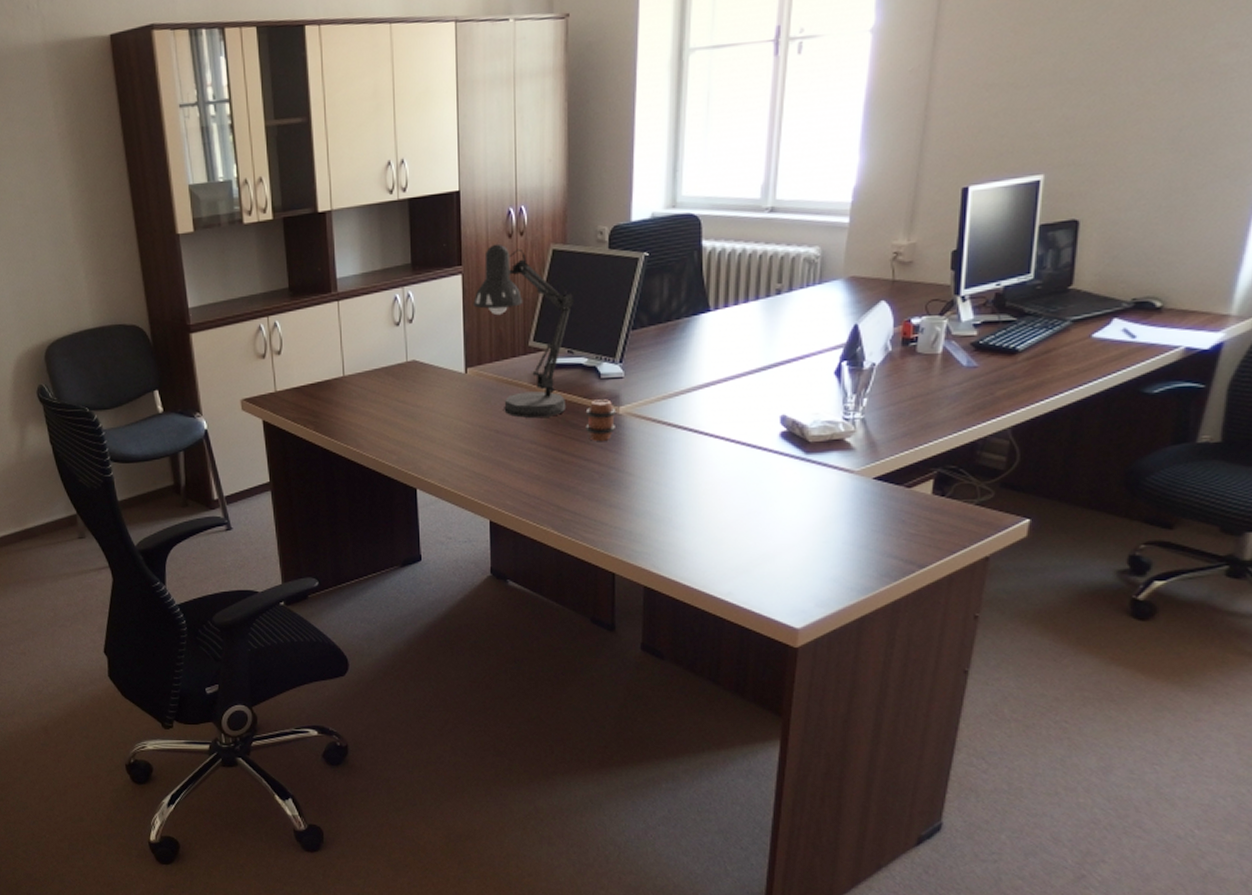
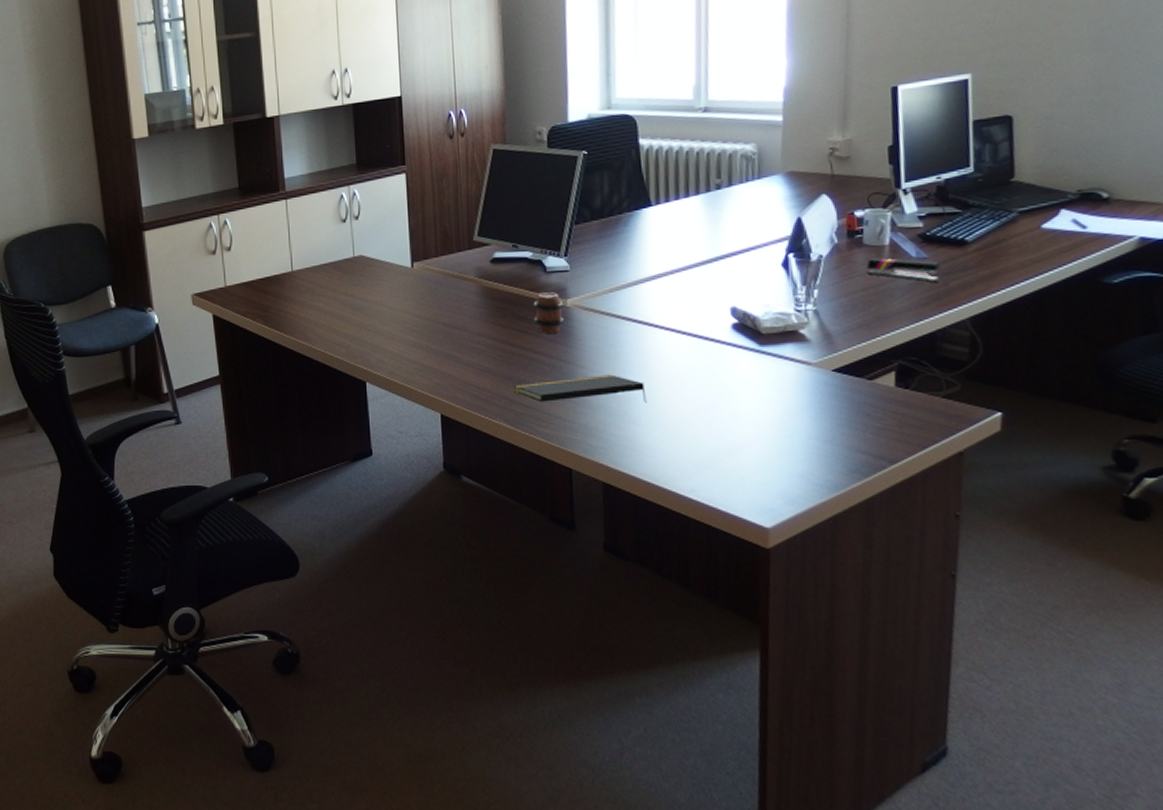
desk lamp: present [473,243,575,418] -> none [417,144,517,311]
notepad: none [563,482,692,510] -> present [514,374,647,403]
stapler: none [917,366,990,391] -> present [866,258,941,282]

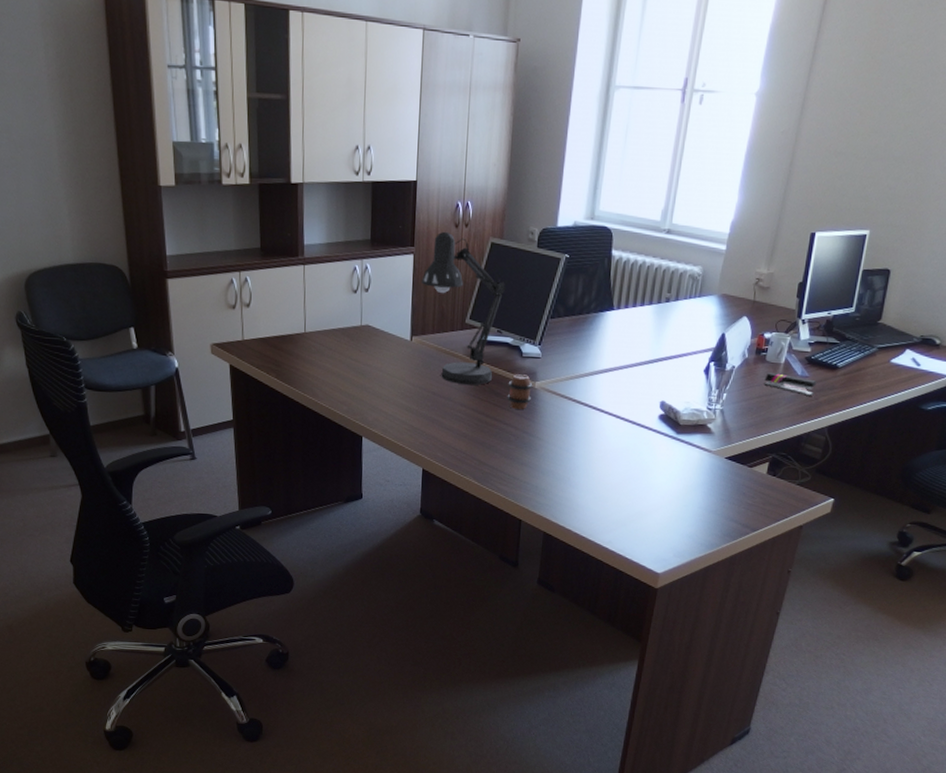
desk lamp: none [417,144,517,311] -> present [421,231,506,385]
notepad: present [514,374,647,403] -> none [484,446,587,472]

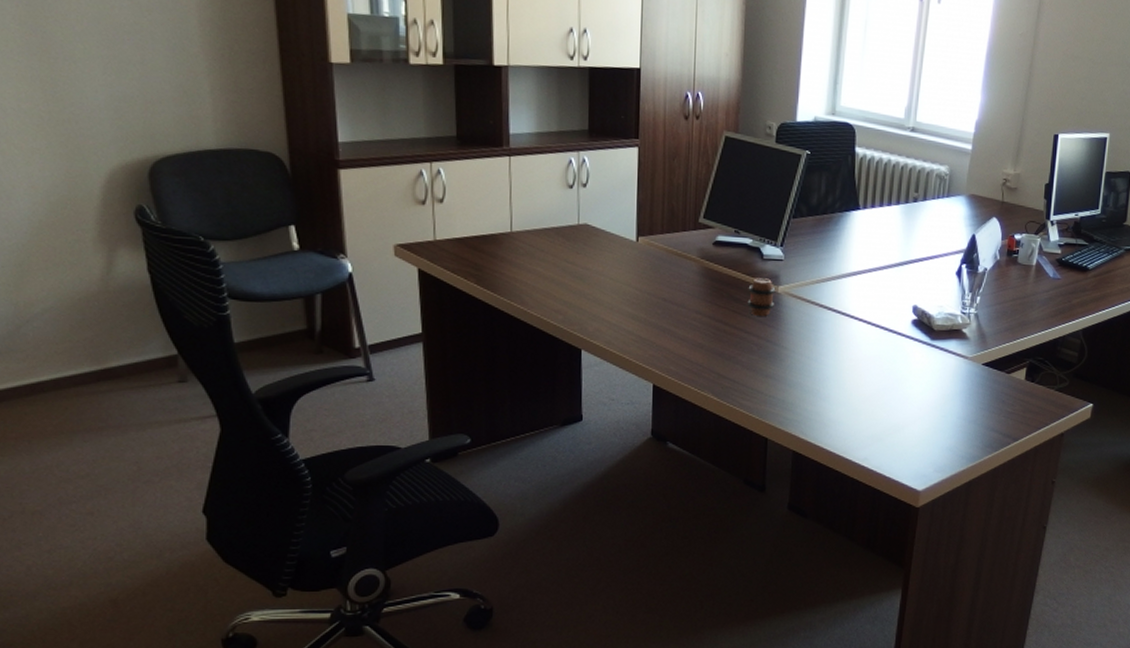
desk lamp: present [421,231,506,385] -> none [648,123,743,290]
stapler: present [764,373,817,396] -> none [1017,275,1069,298]

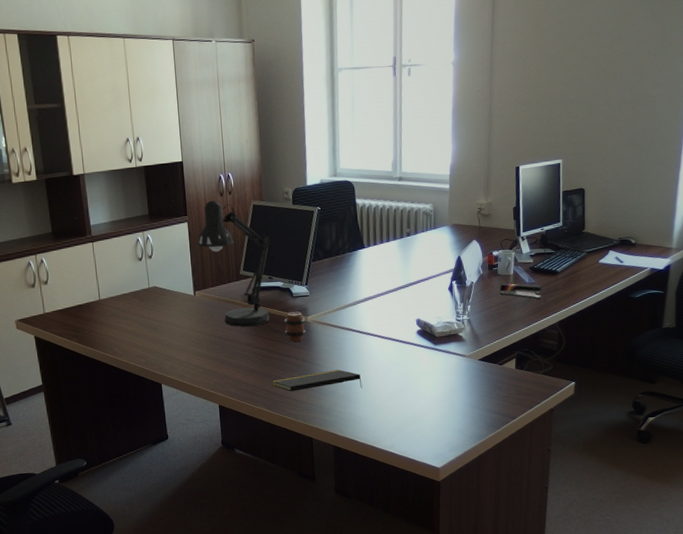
desk lamp: none [648,123,743,290] -> present [197,200,271,327]
notepad: none [724,356,837,383] -> present [272,369,362,392]
stapler: none [1017,275,1069,298] -> present [499,283,543,299]

